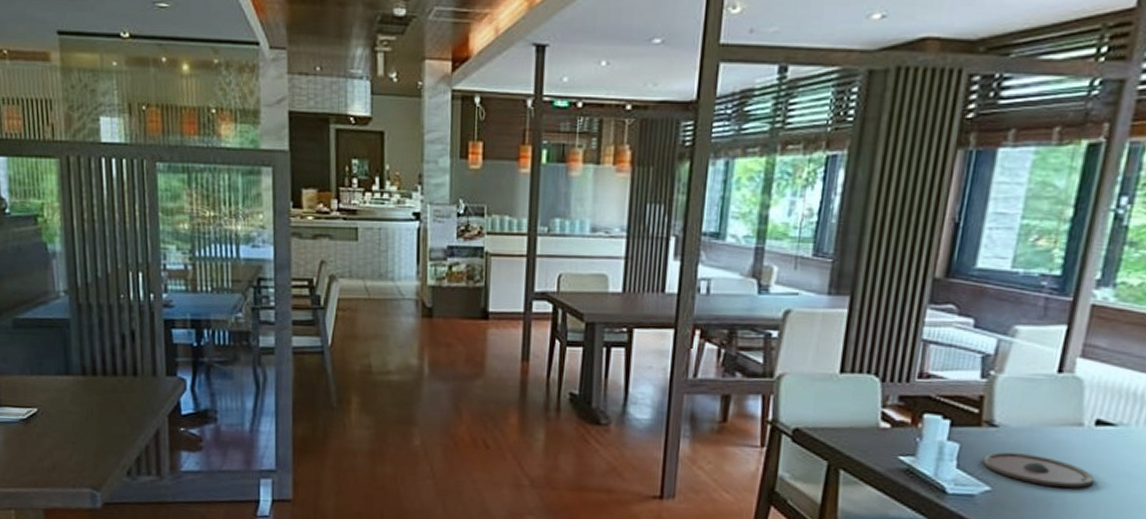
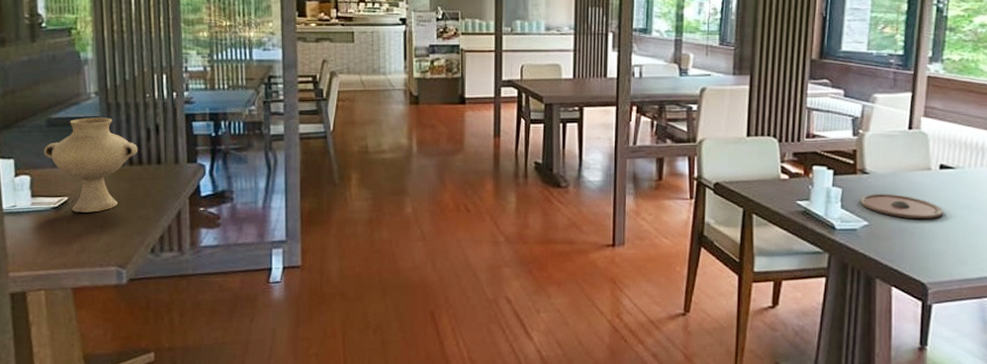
vase: none [10,319,112,427] -> present [43,117,138,213]

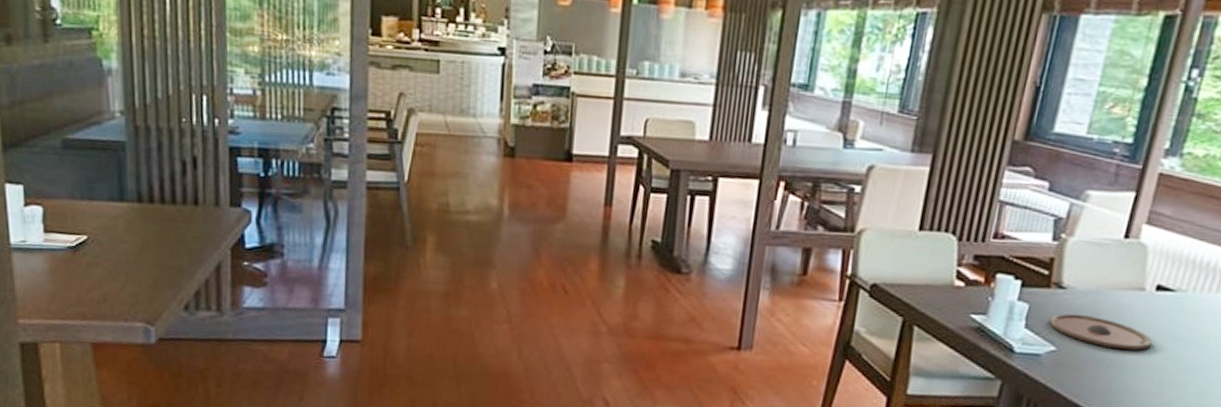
vase: present [43,117,138,213] -> none [58,141,172,257]

